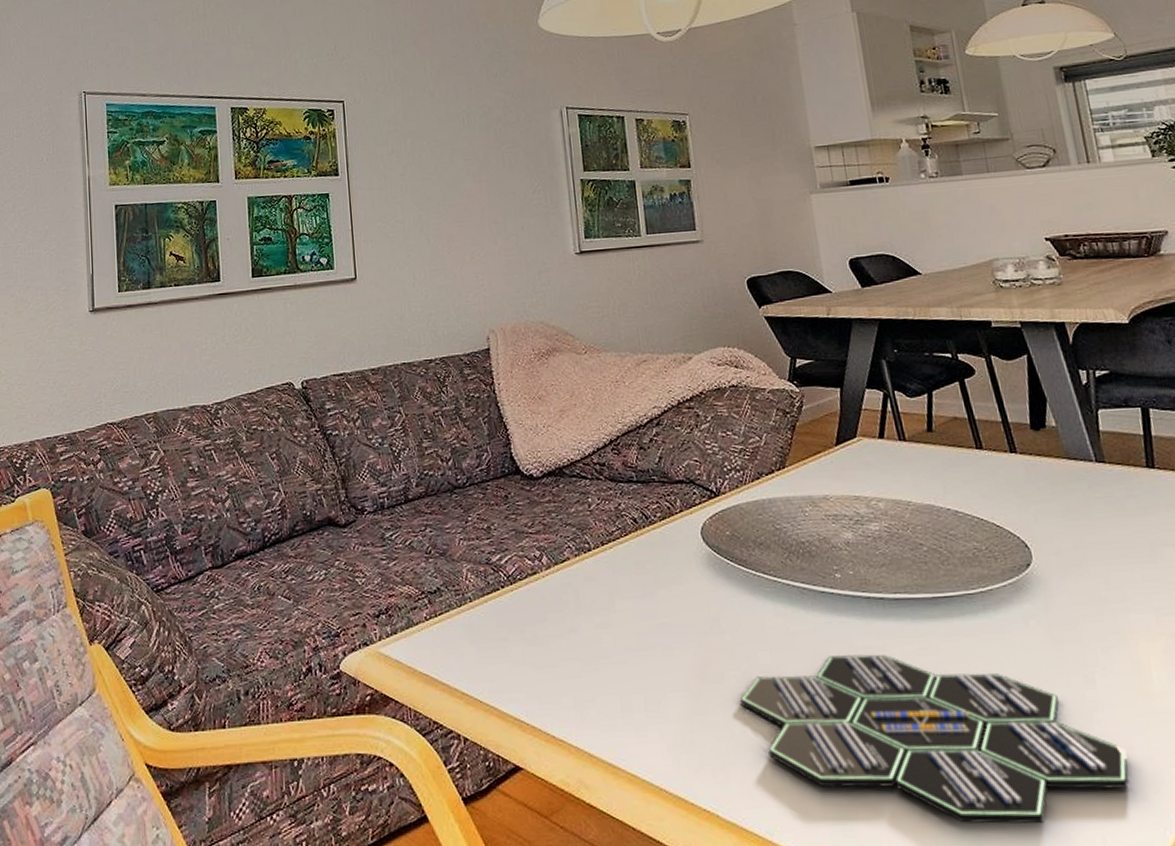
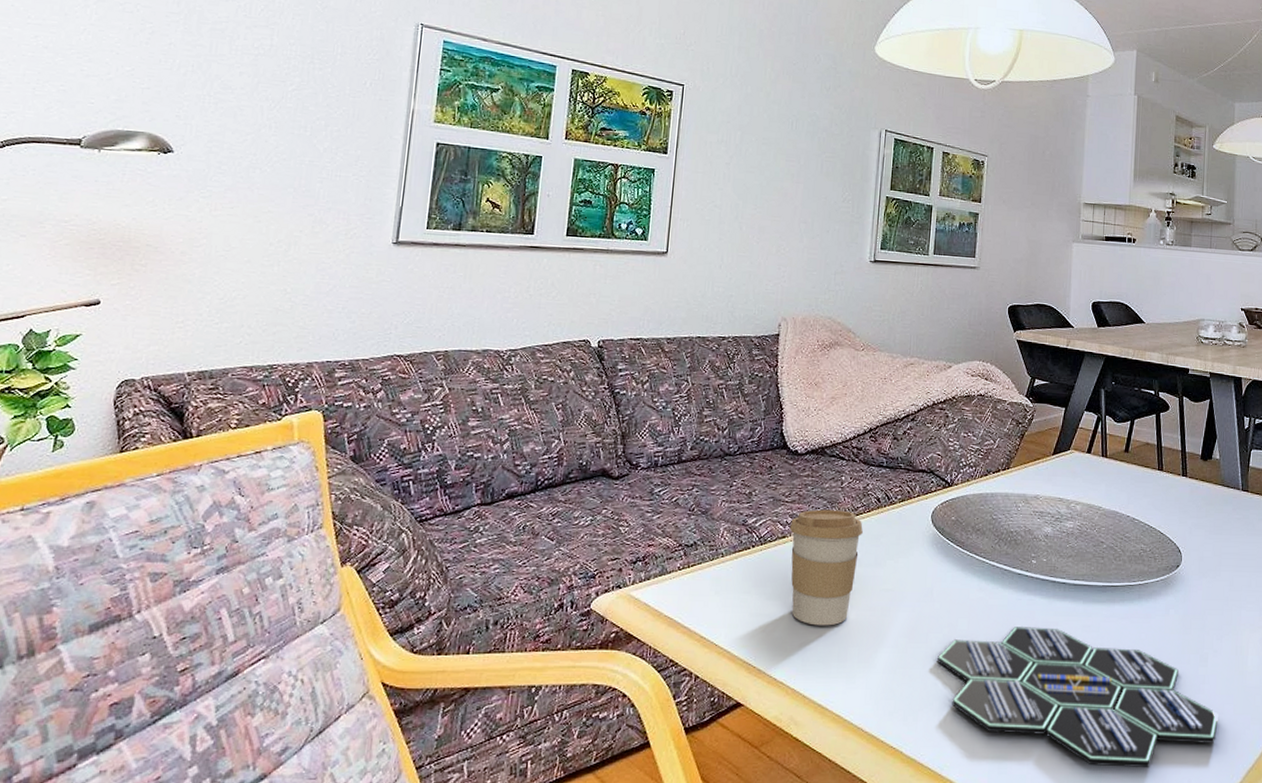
coffee cup: none [539,536,625,672] -> present [789,509,863,626]

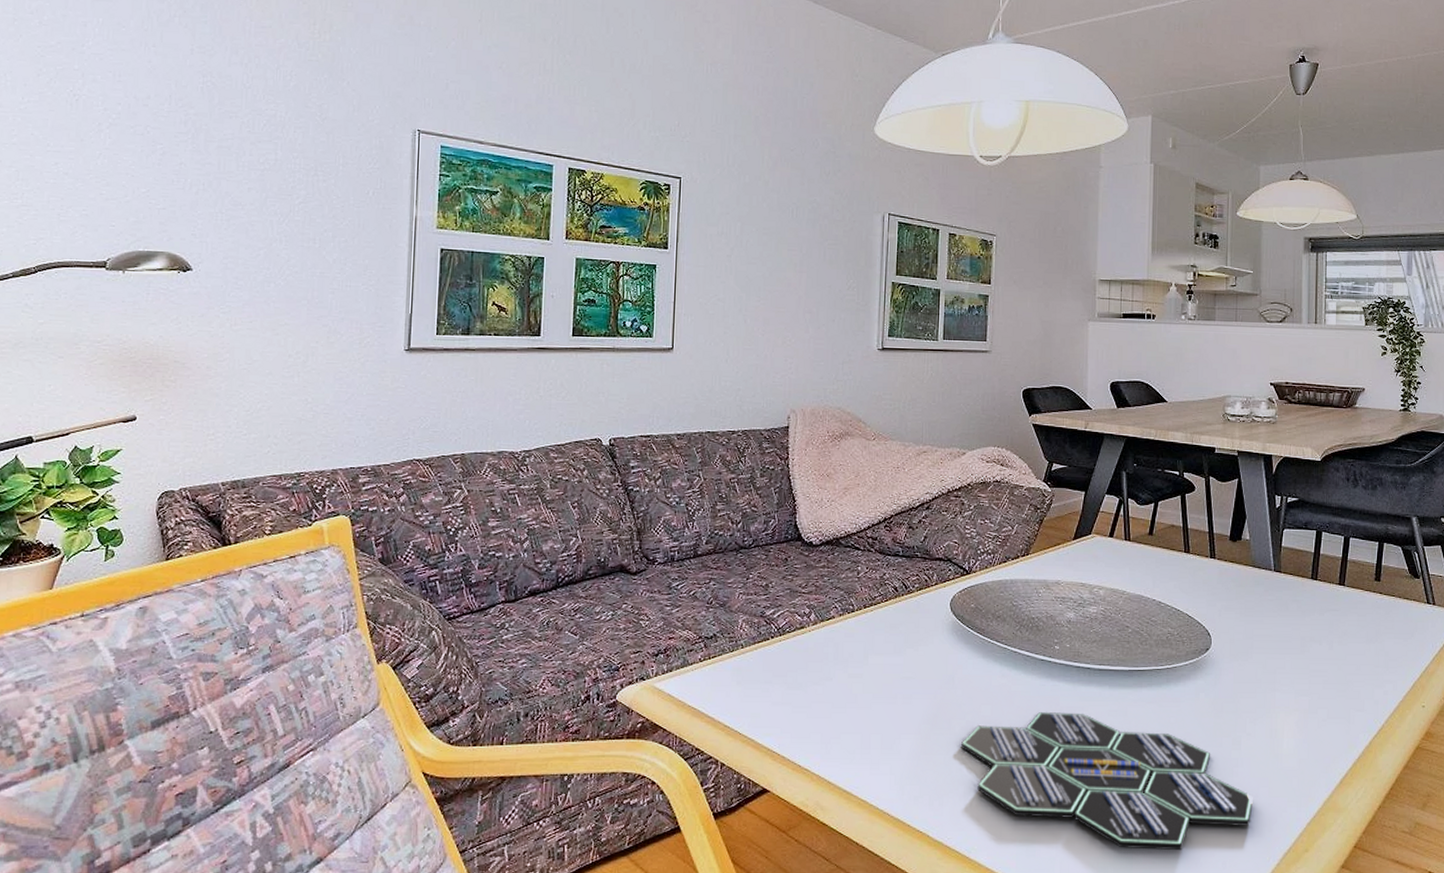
coffee cup: present [789,509,863,626] -> none [807,599,881,714]

